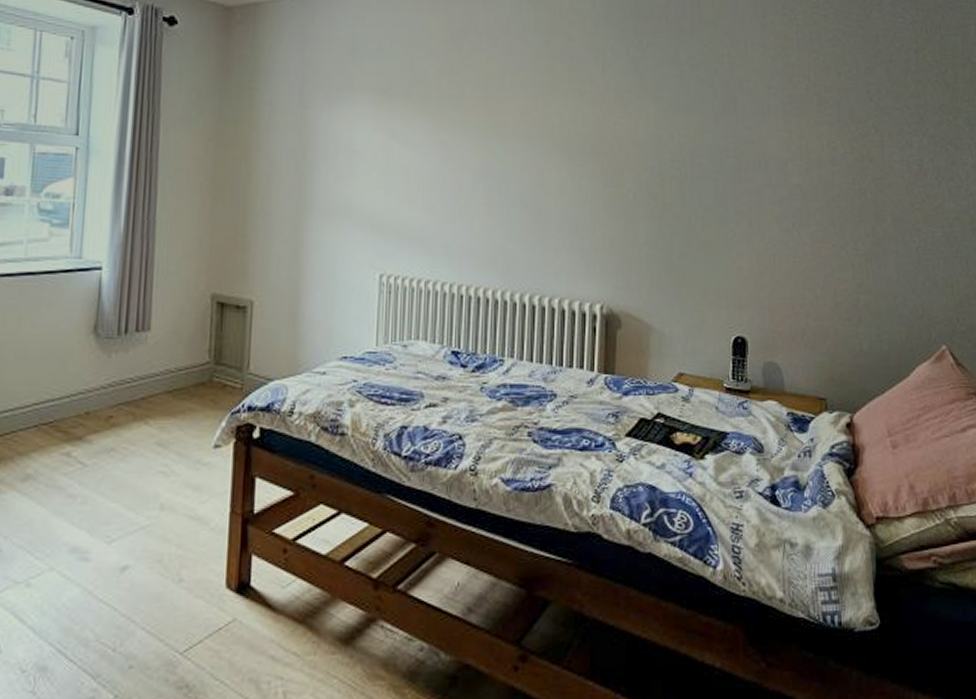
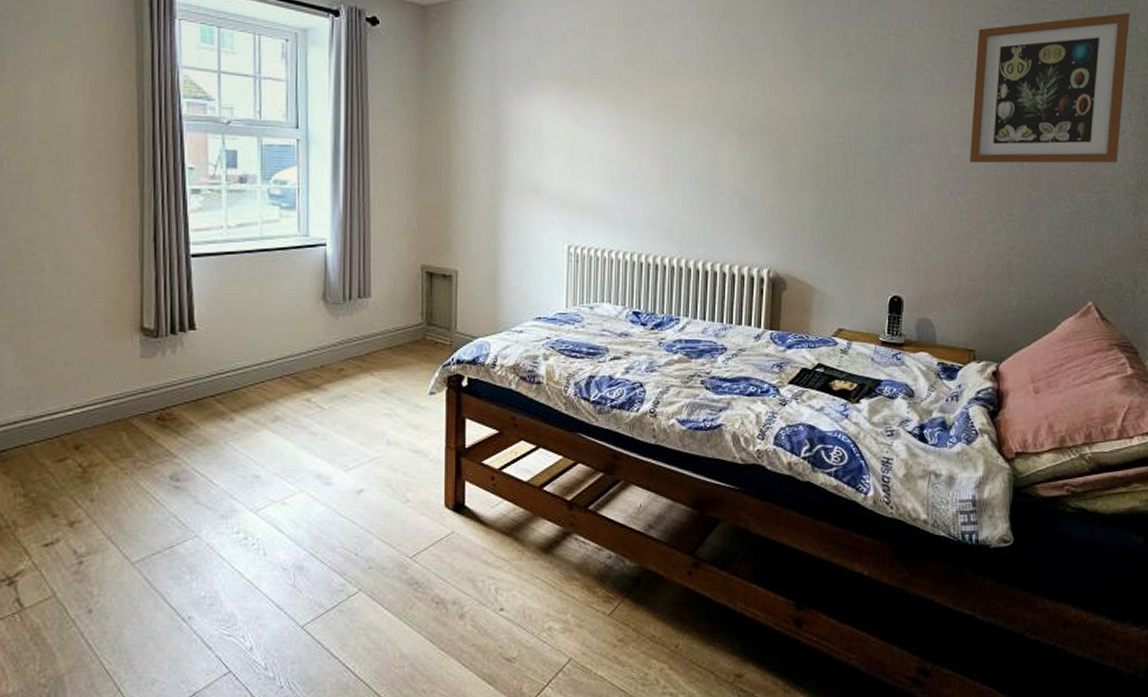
wall art: none [810,41,963,196] -> present [970,12,1130,164]

